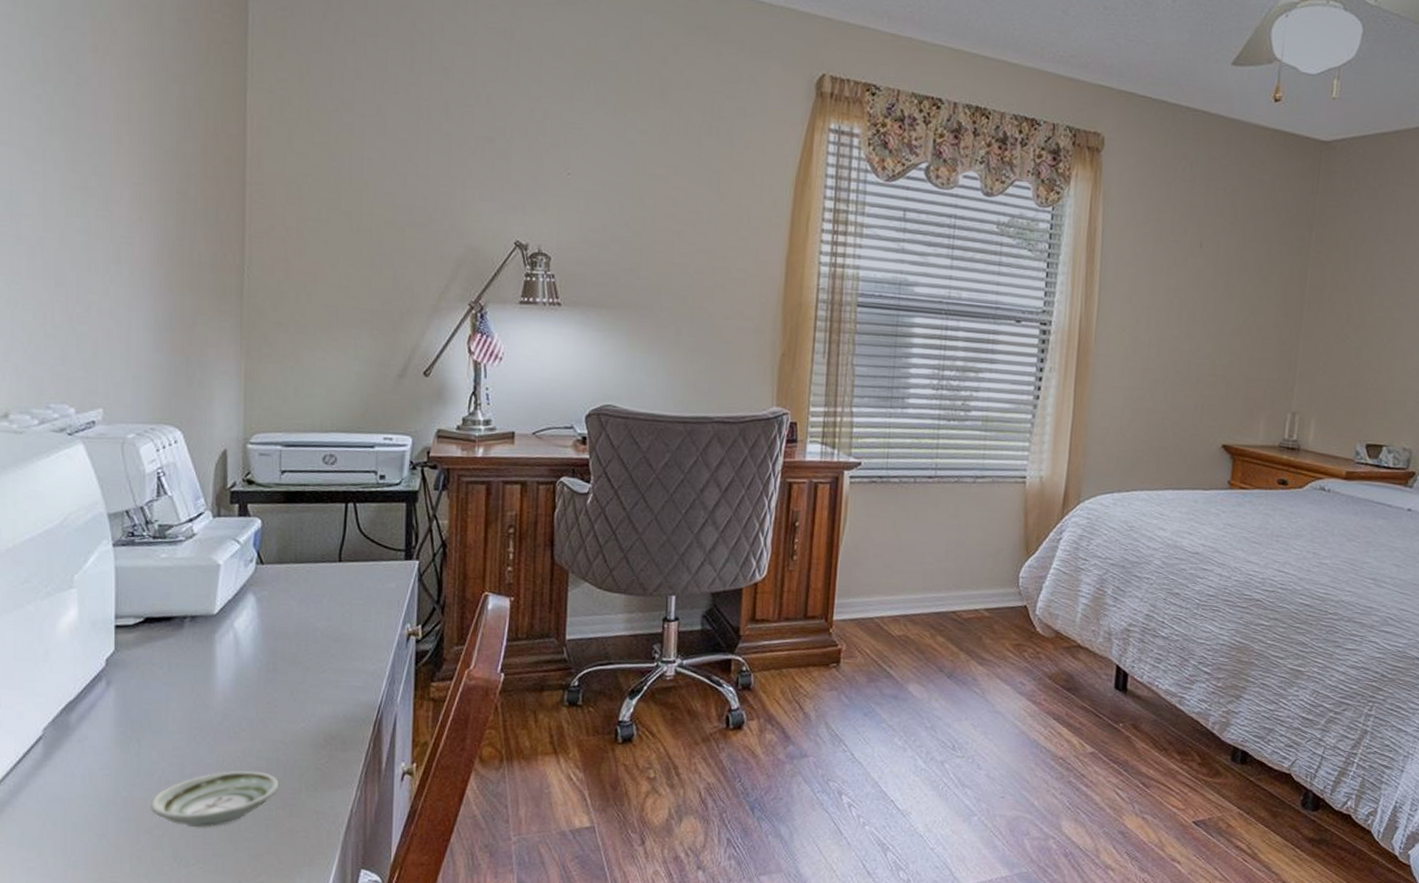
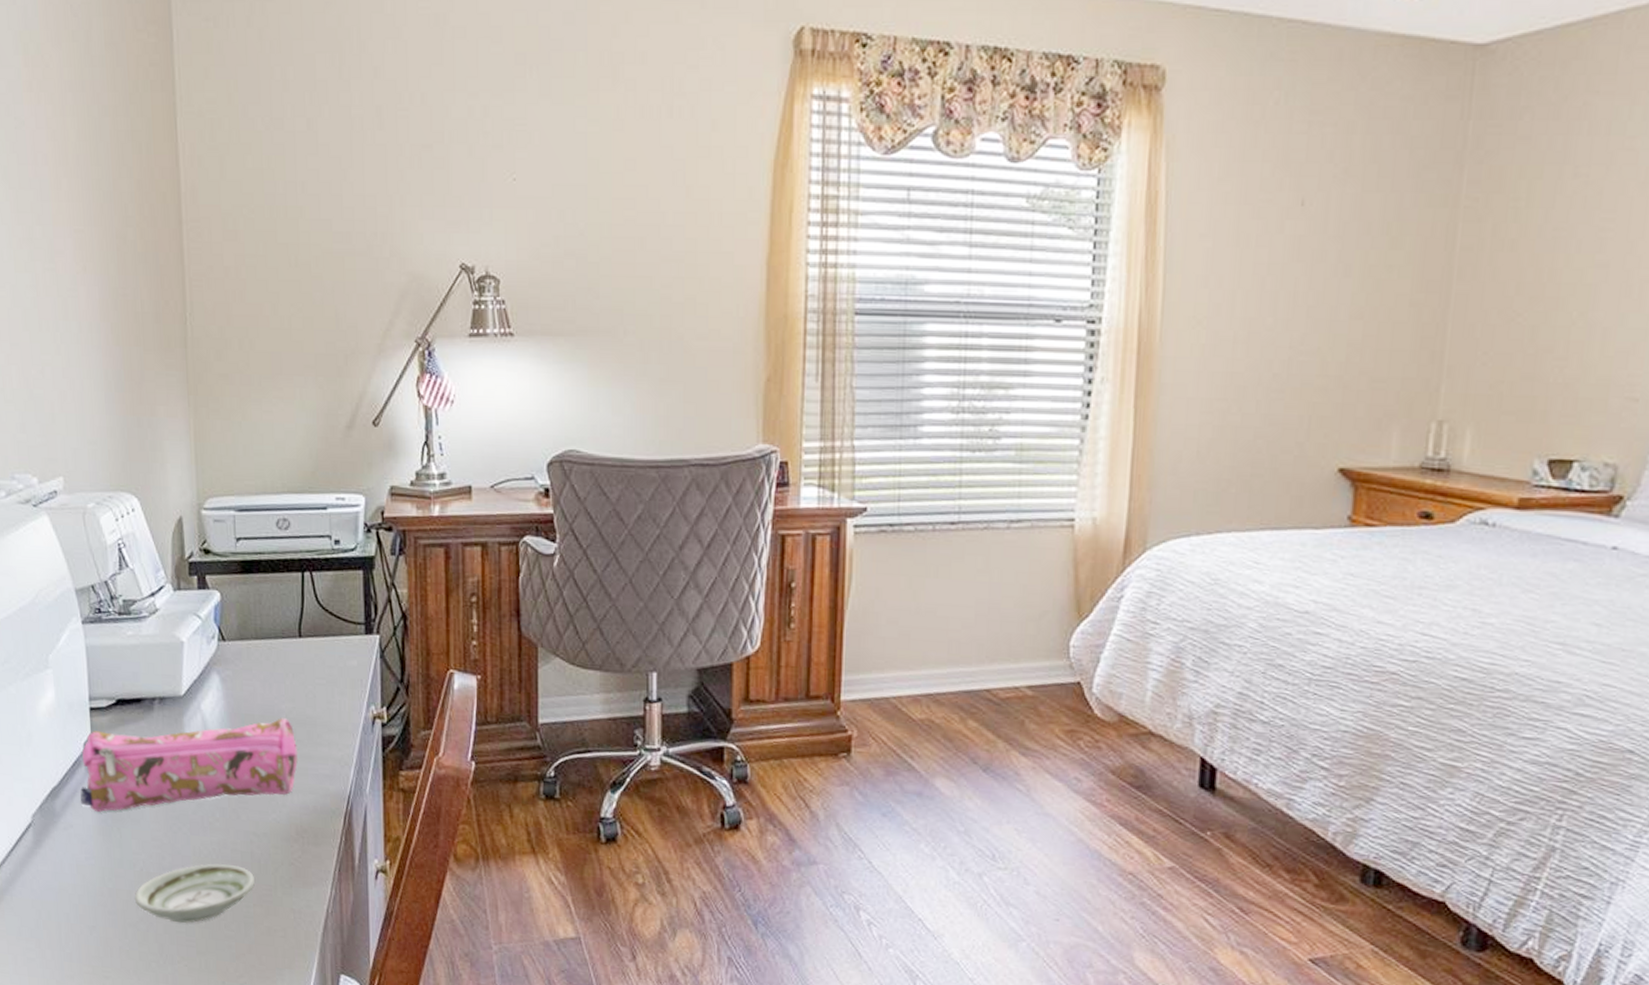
pencil case: none [97,635,332,725] -> present [80,718,299,813]

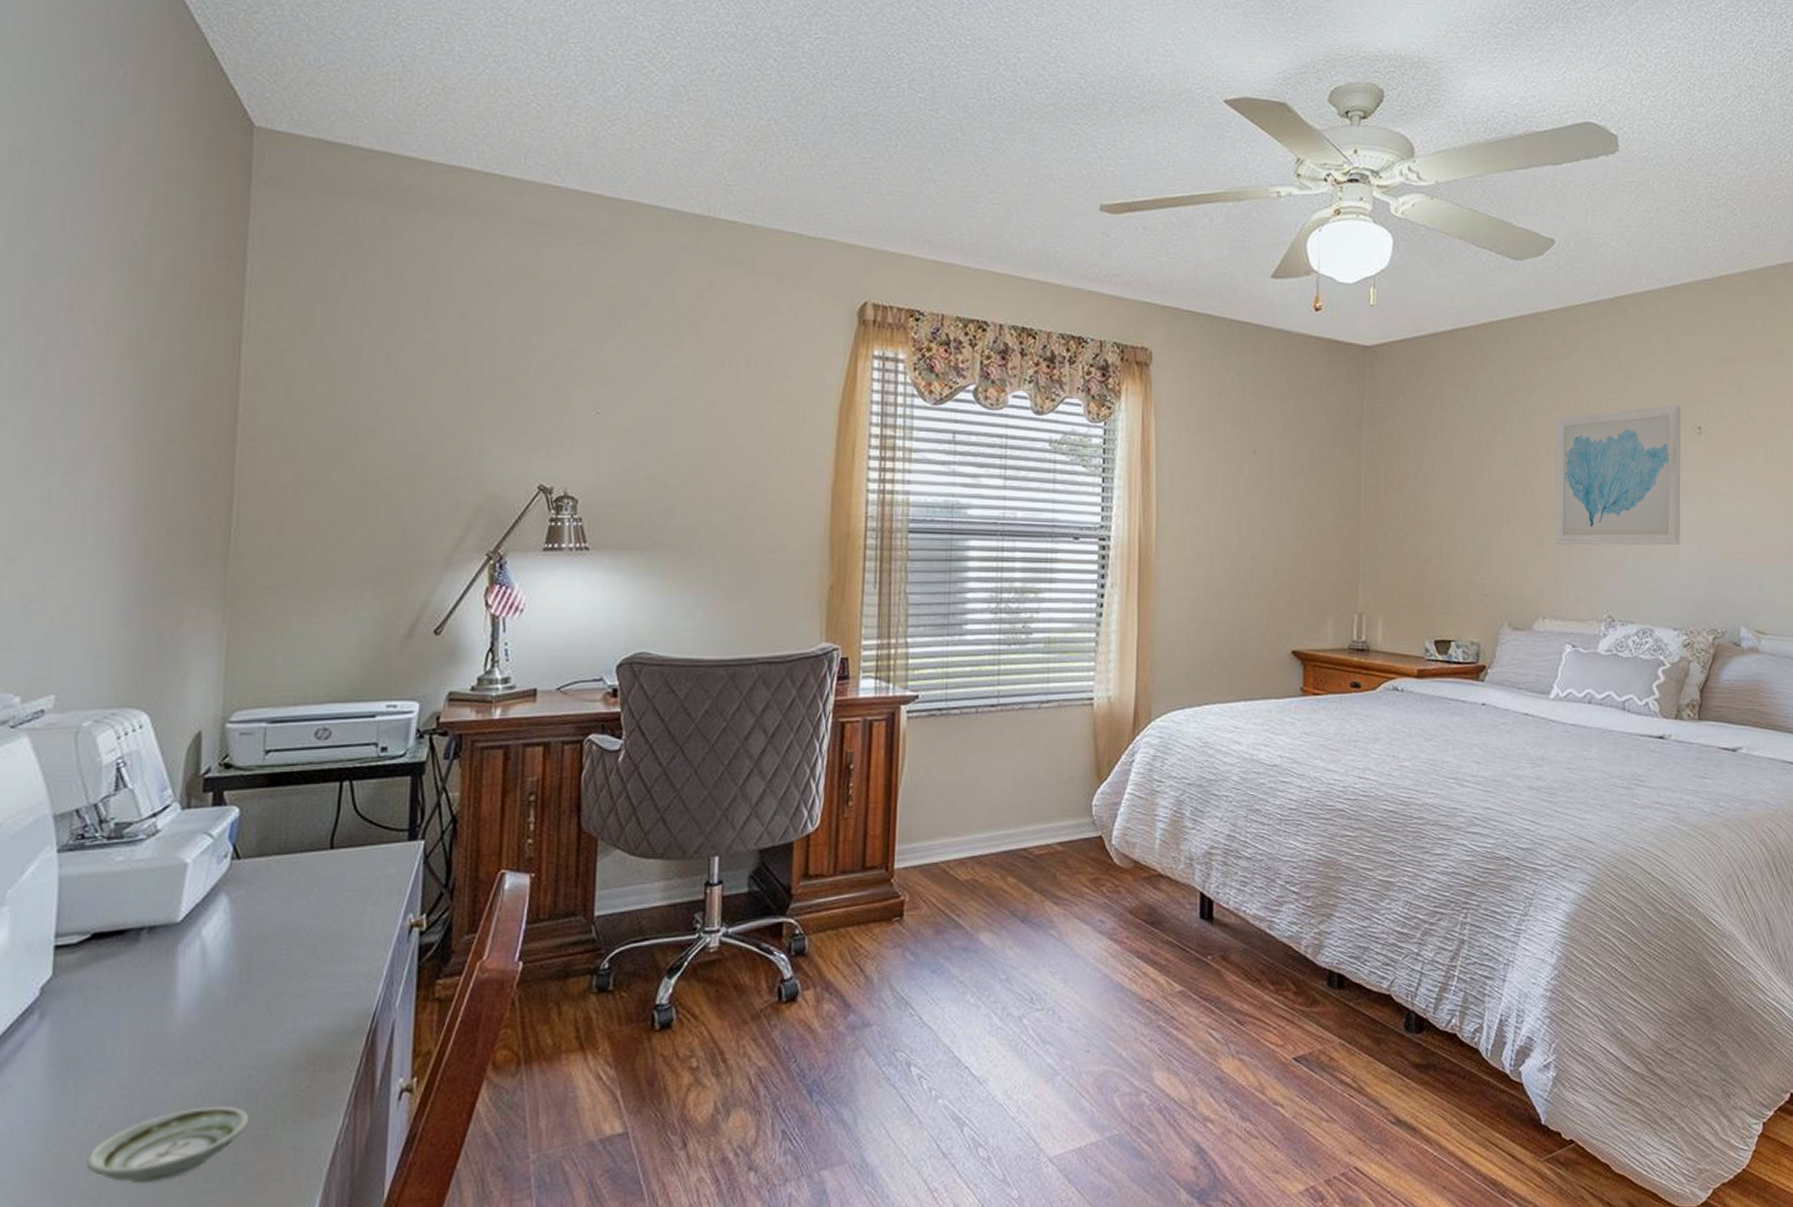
pencil case: present [80,718,299,813] -> none [26,936,318,1066]

